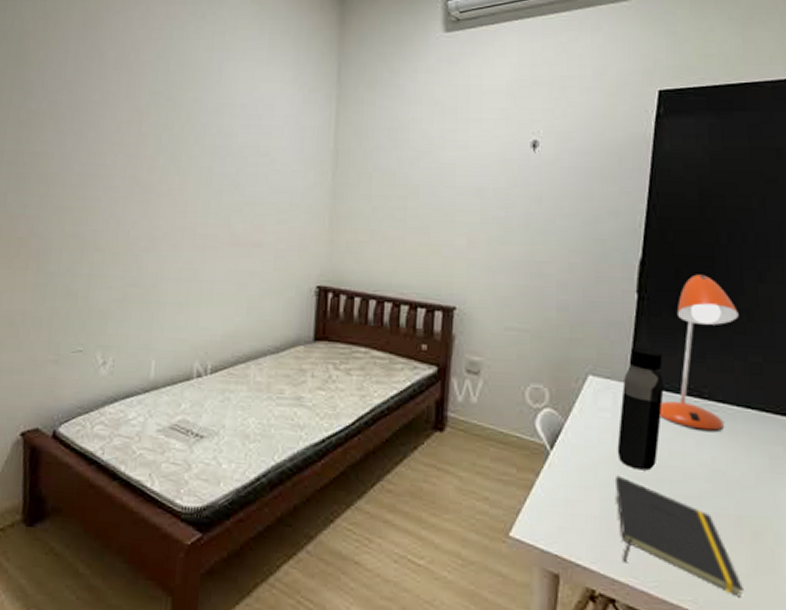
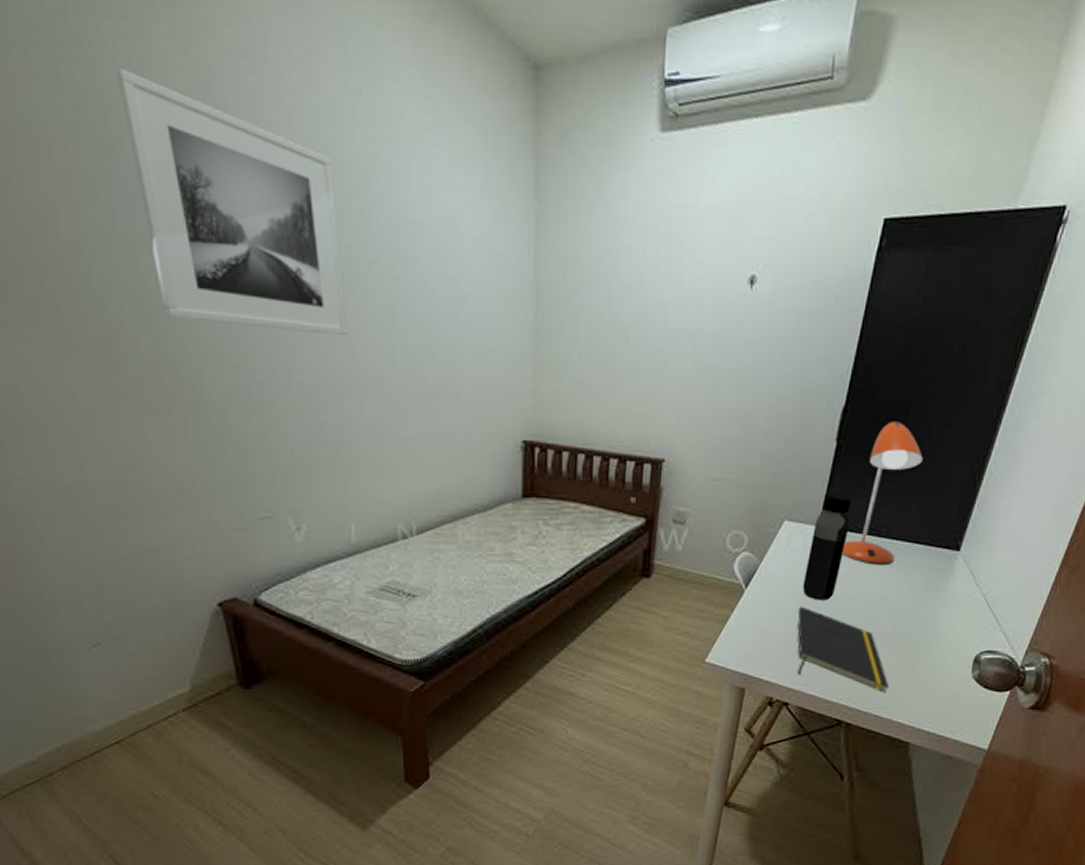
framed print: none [31,11,177,193] -> present [115,67,349,335]

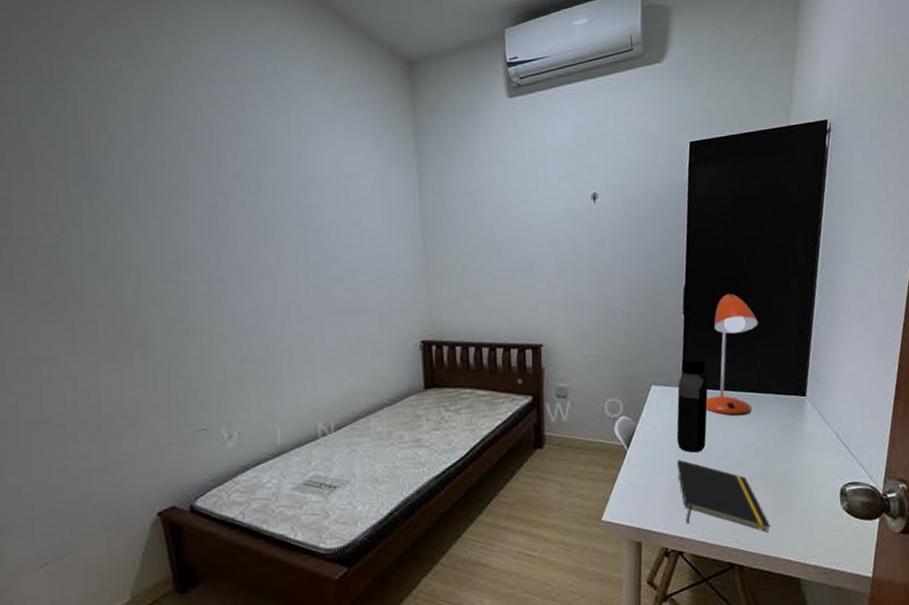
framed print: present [115,67,349,335] -> none [87,92,271,272]

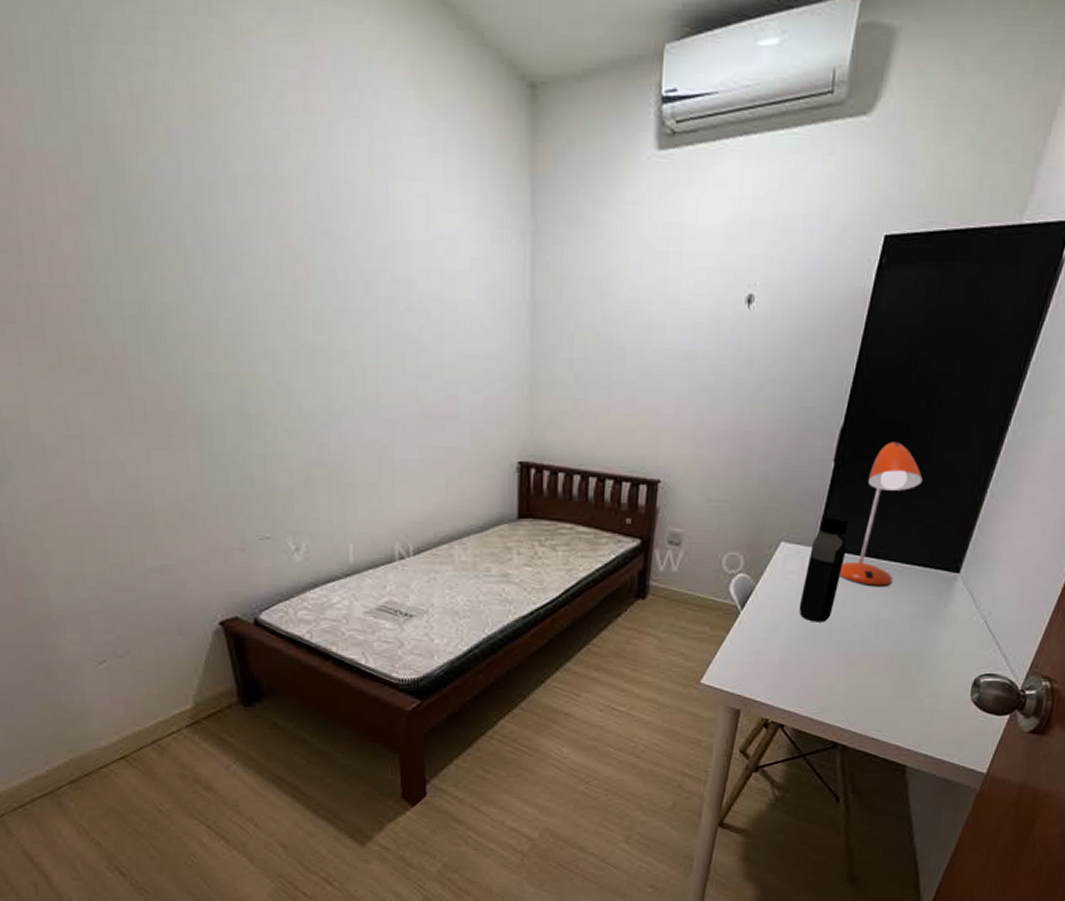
notepad: present [676,459,770,533] -> none [793,628,886,715]

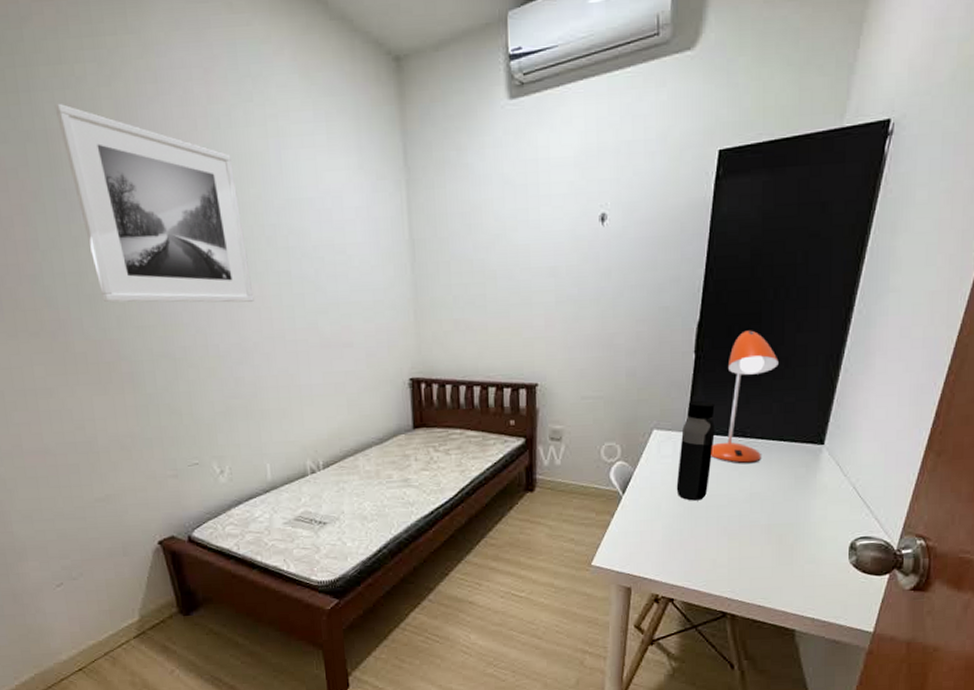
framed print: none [117,92,346,357] -> present [54,103,254,303]

